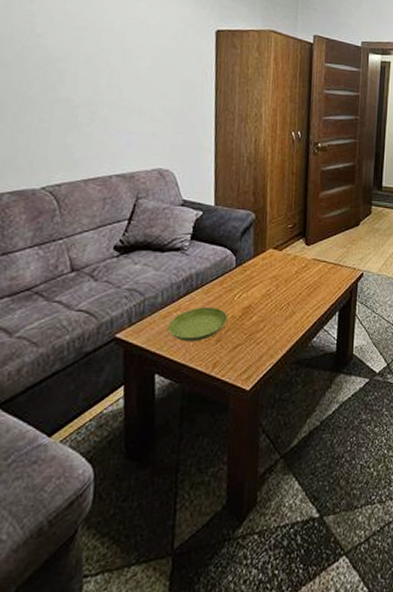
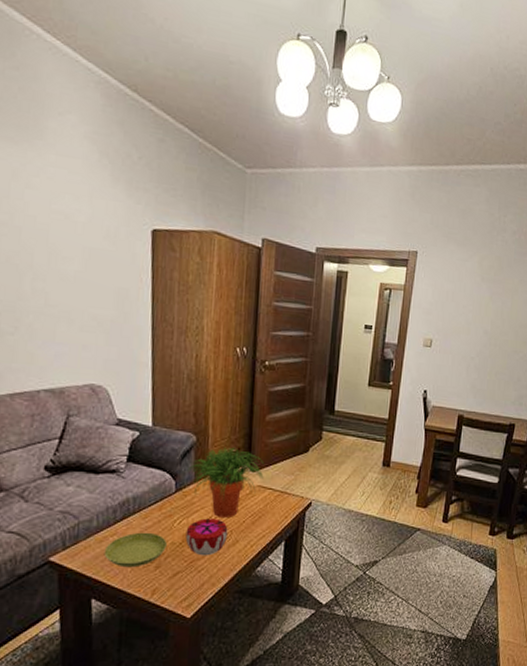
decorative bowl: none [245,291,285,329] -> present [185,518,228,556]
potted plant: none [247,223,318,291] -> present [187,447,264,519]

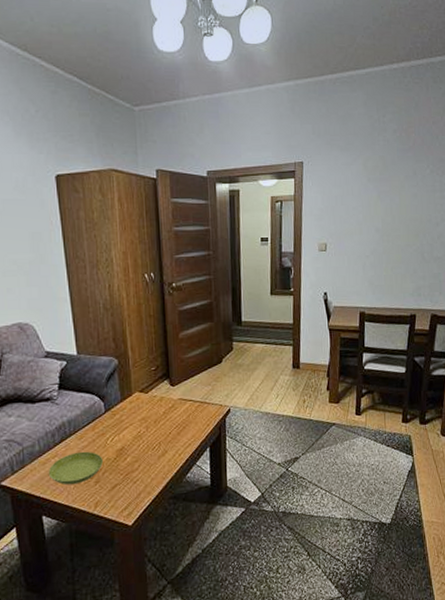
decorative bowl: present [185,518,228,556] -> none [118,433,157,468]
potted plant: present [187,447,264,519] -> none [113,365,184,432]

